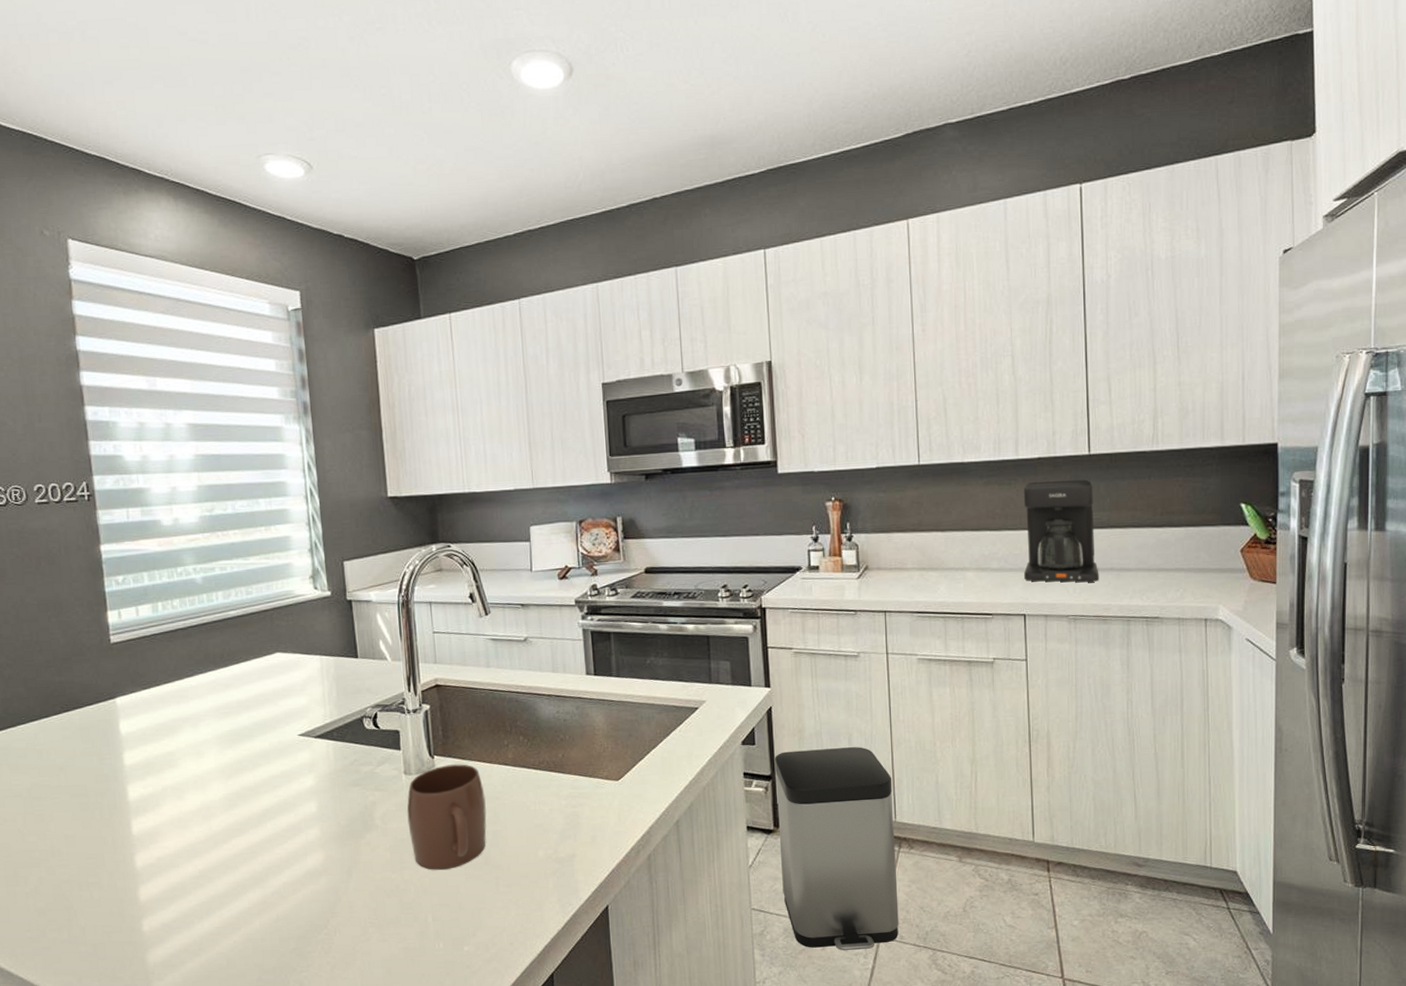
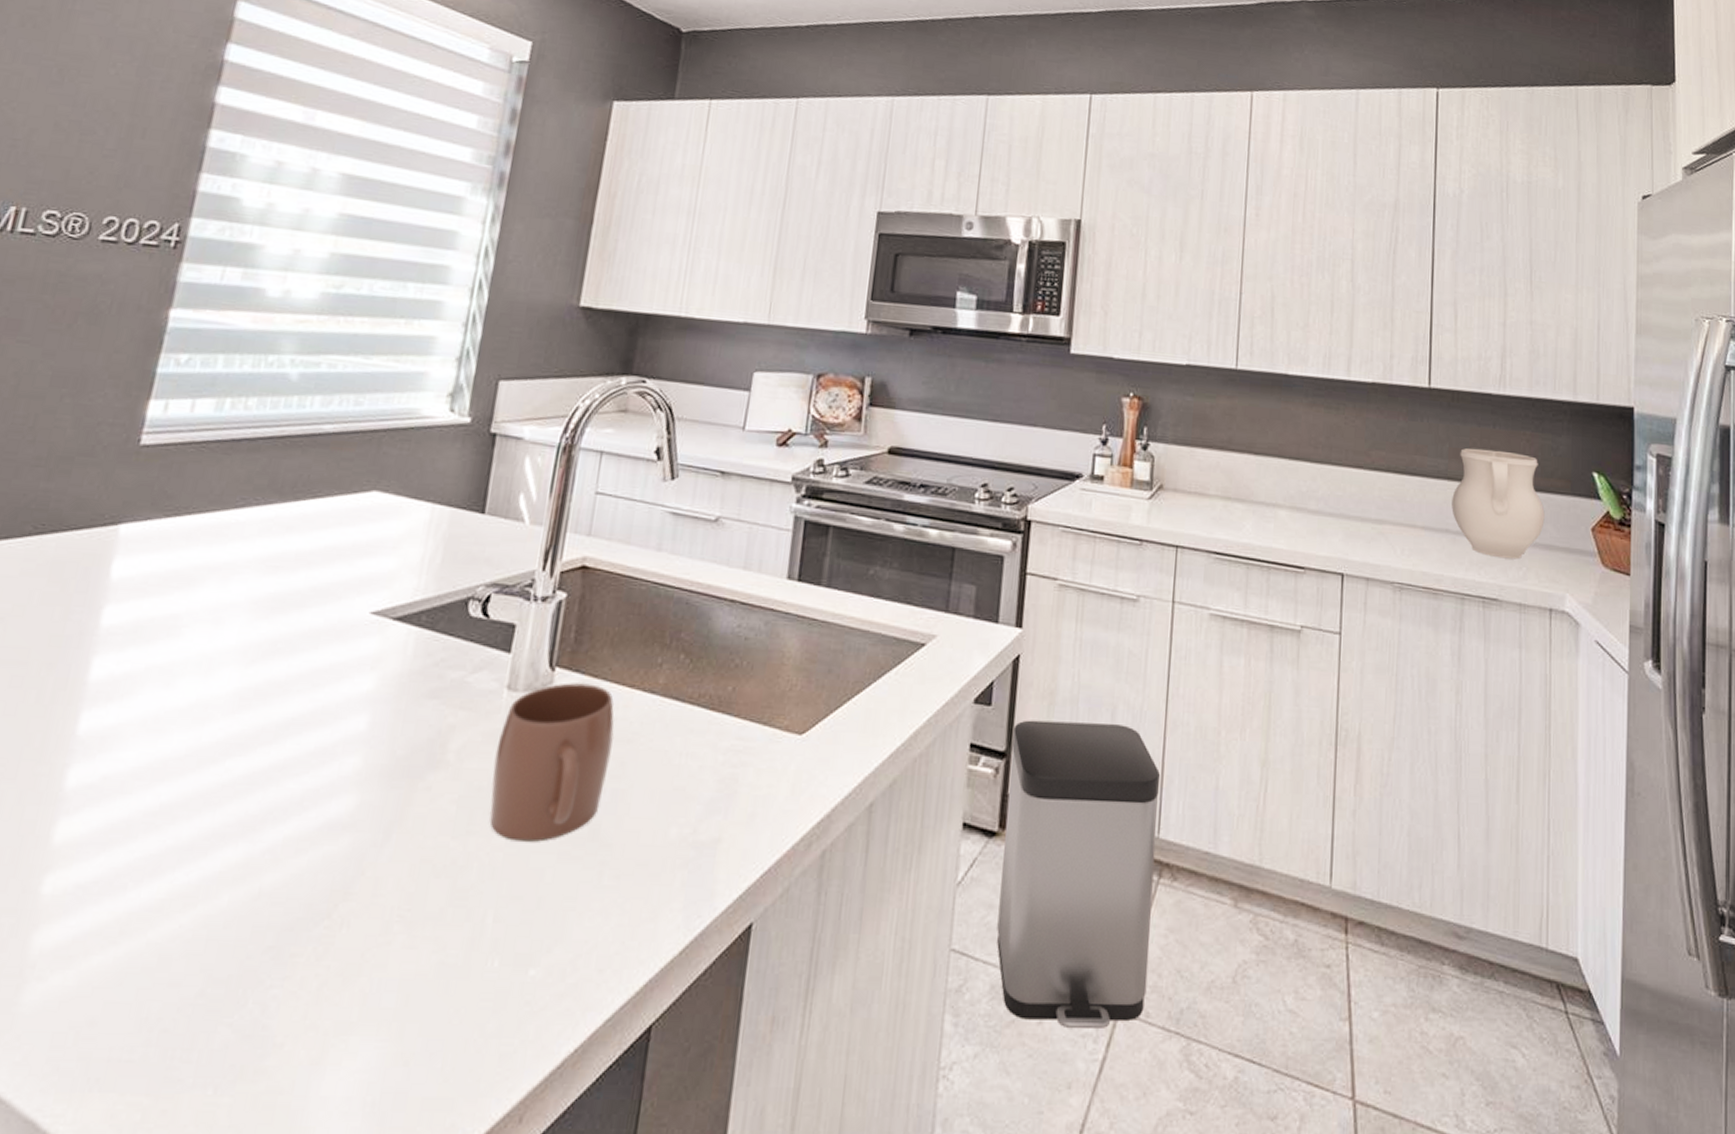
coffee maker: present [1023,479,1099,583] -> none [1346,411,1432,544]
ceramic jug: none [1115,497,1198,585] -> present [1452,448,1545,560]

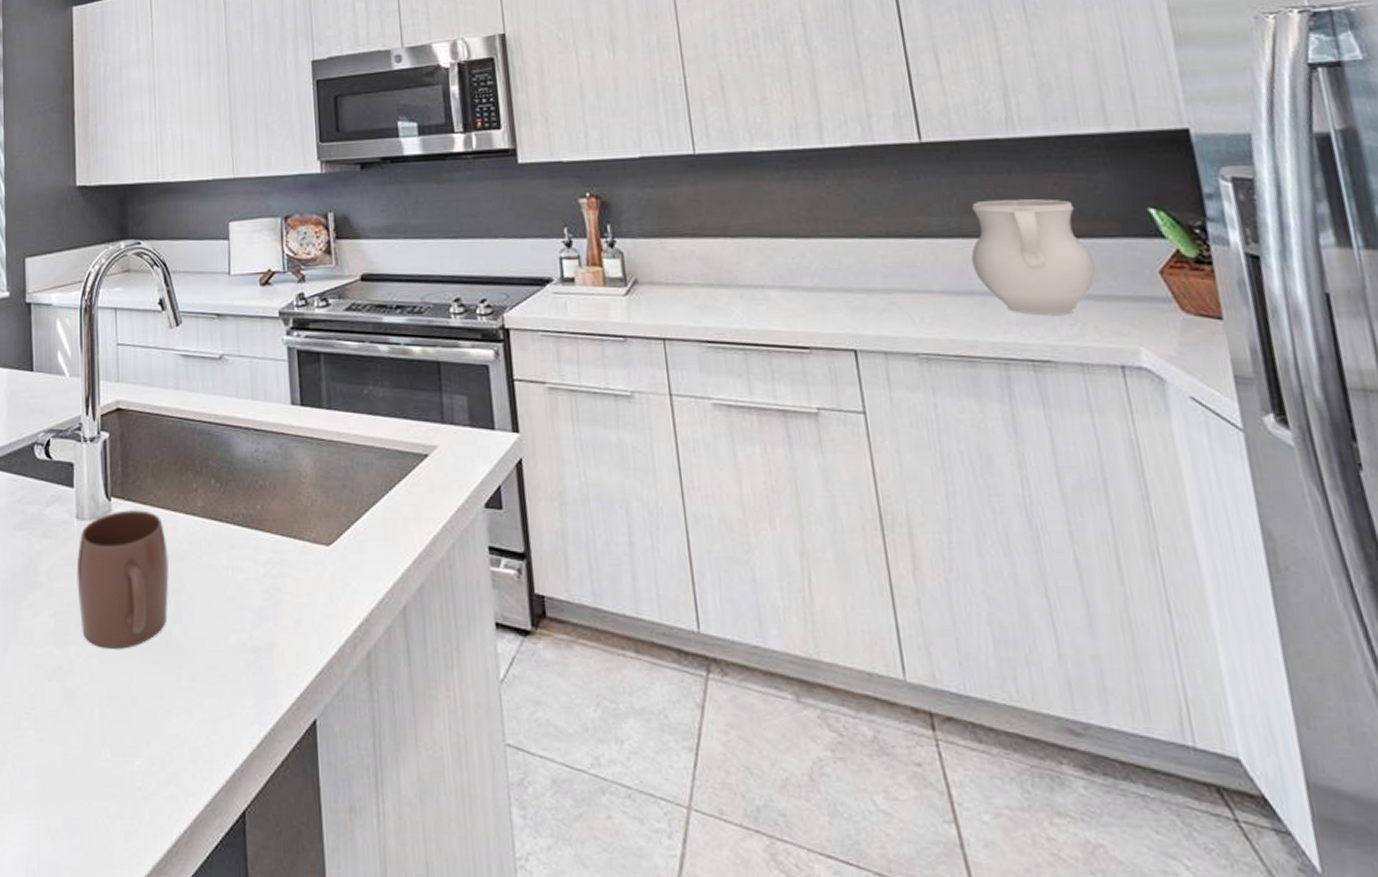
pedal bin: present [997,720,1161,1029] -> none [528,521,716,825]

